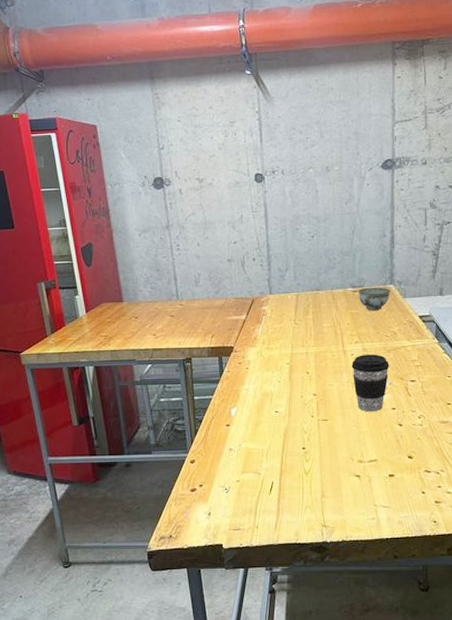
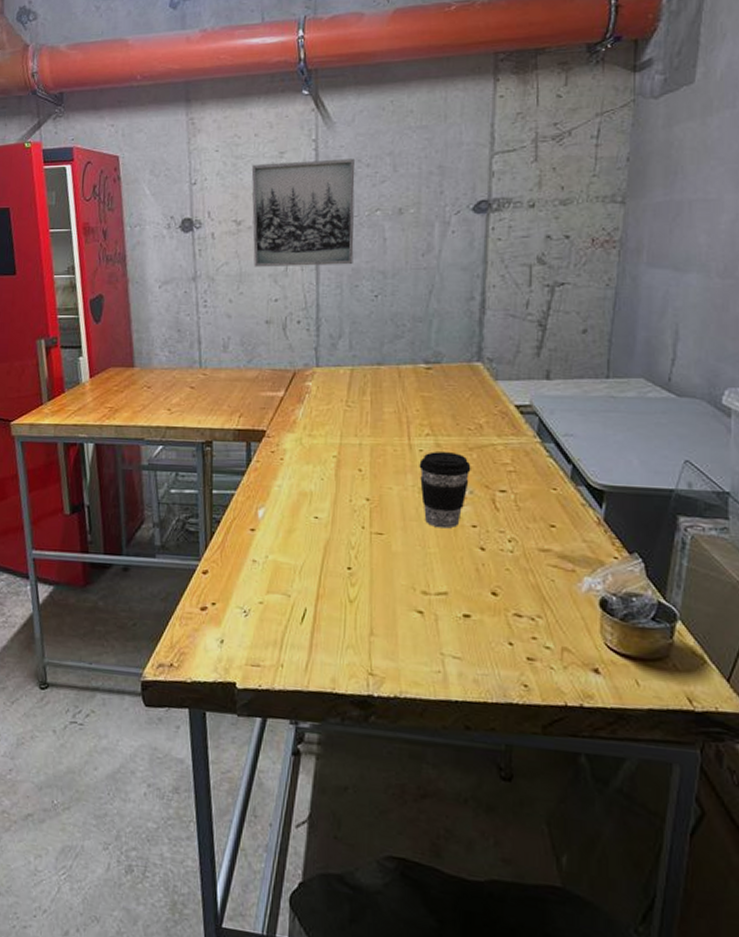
wall art: none [208,127,294,216] -> present [251,158,355,267]
bowl: present [358,287,390,311] -> none [433,364,477,396]

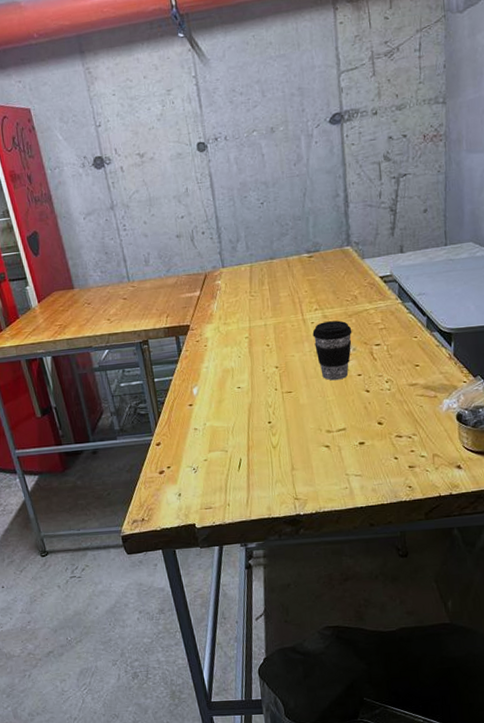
wall art: present [251,158,355,267] -> none [145,89,240,192]

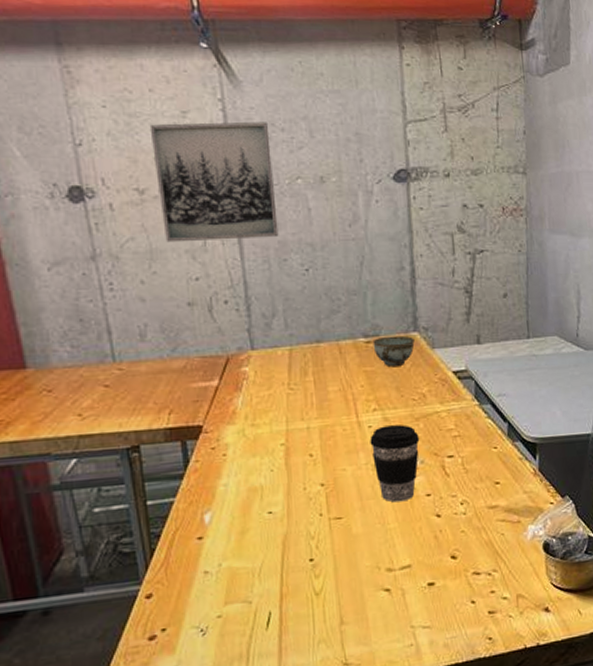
wall art: none [145,89,240,192] -> present [149,121,279,243]
bowl: none [314,250,348,276] -> present [372,335,415,368]

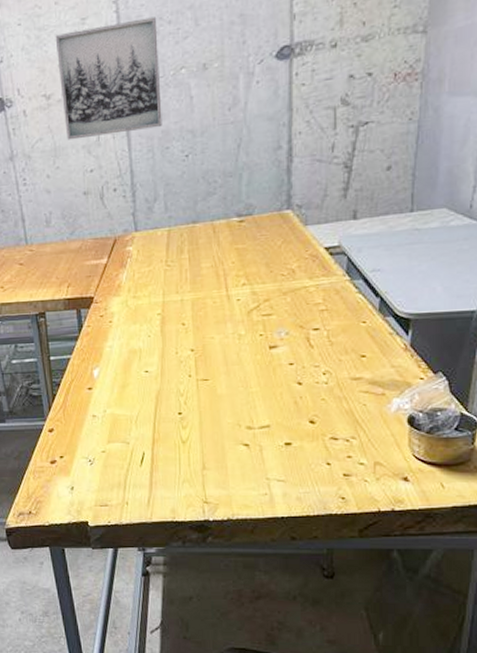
coffee cup: present [370,424,420,503] -> none [237,298,286,369]
bowl: present [372,335,415,368] -> none [245,213,287,245]

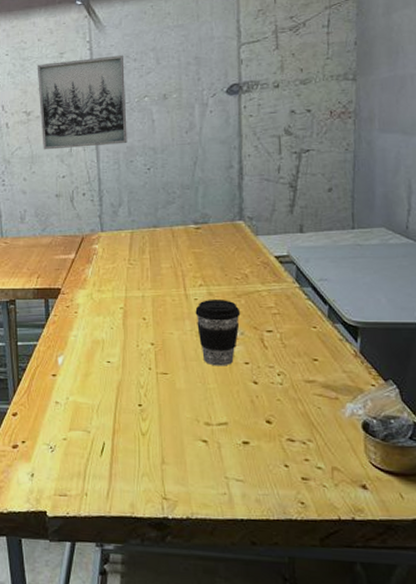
coffee cup: none [237,298,286,369] -> present [195,300,241,366]

